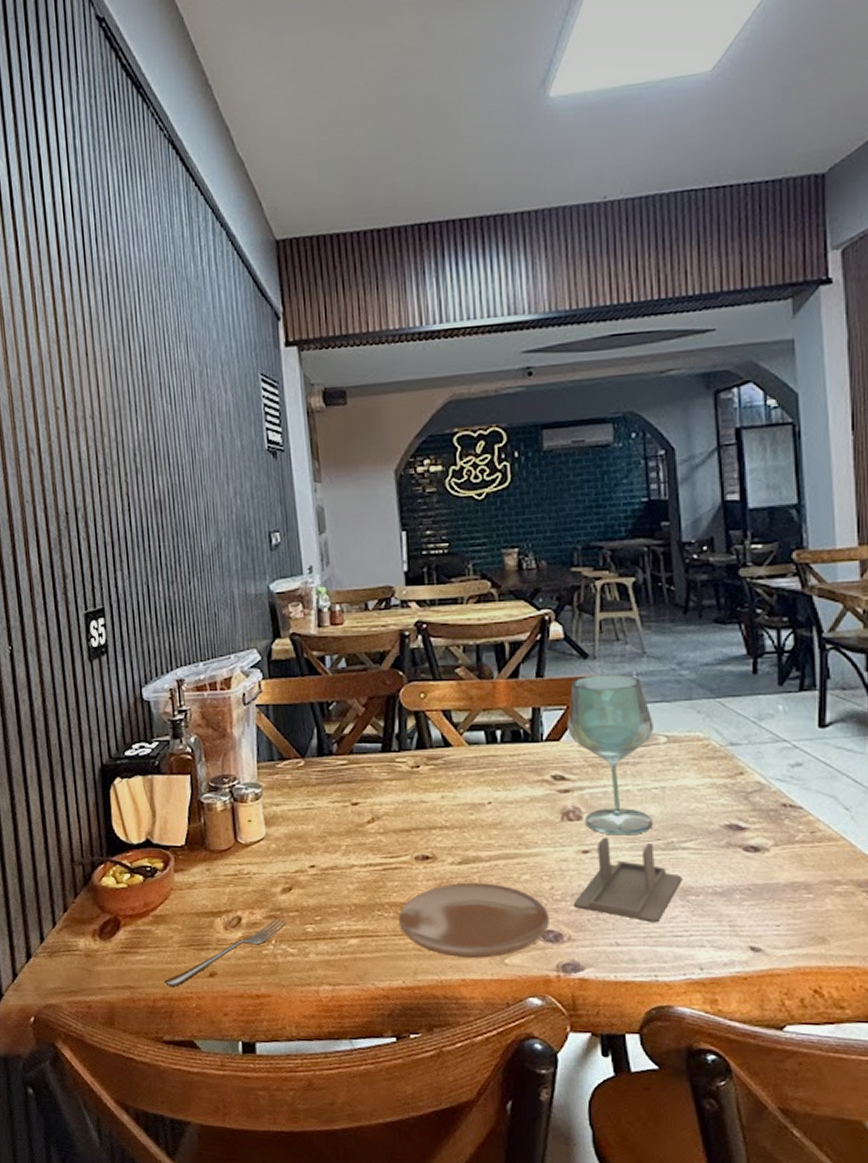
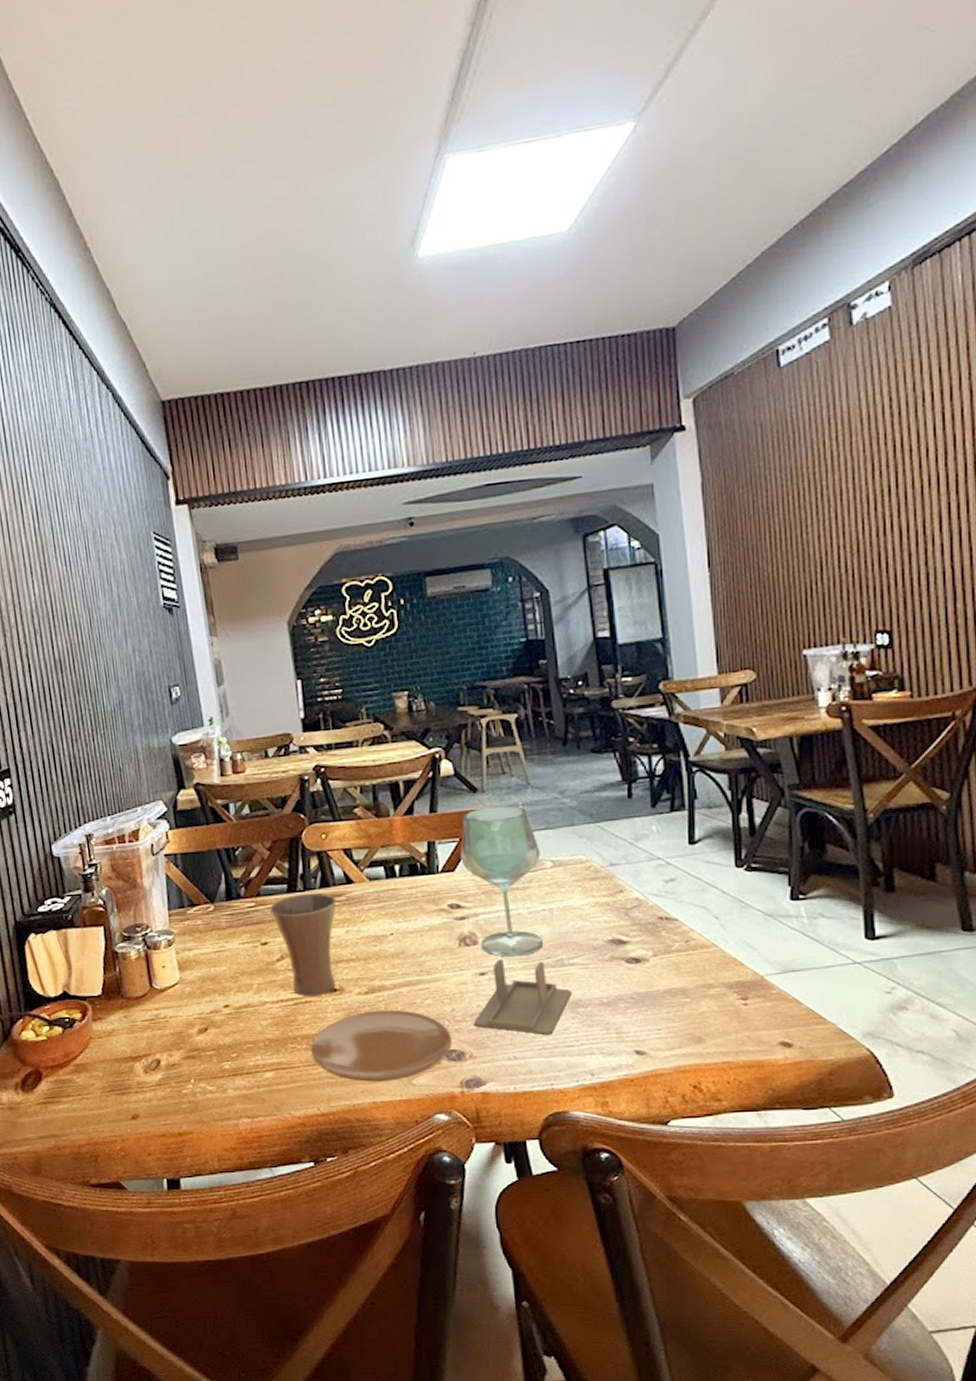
fork: present [165,918,288,987] -> none [88,1058,205,1132]
cup: none [361,754,433,863] -> present [268,893,337,997]

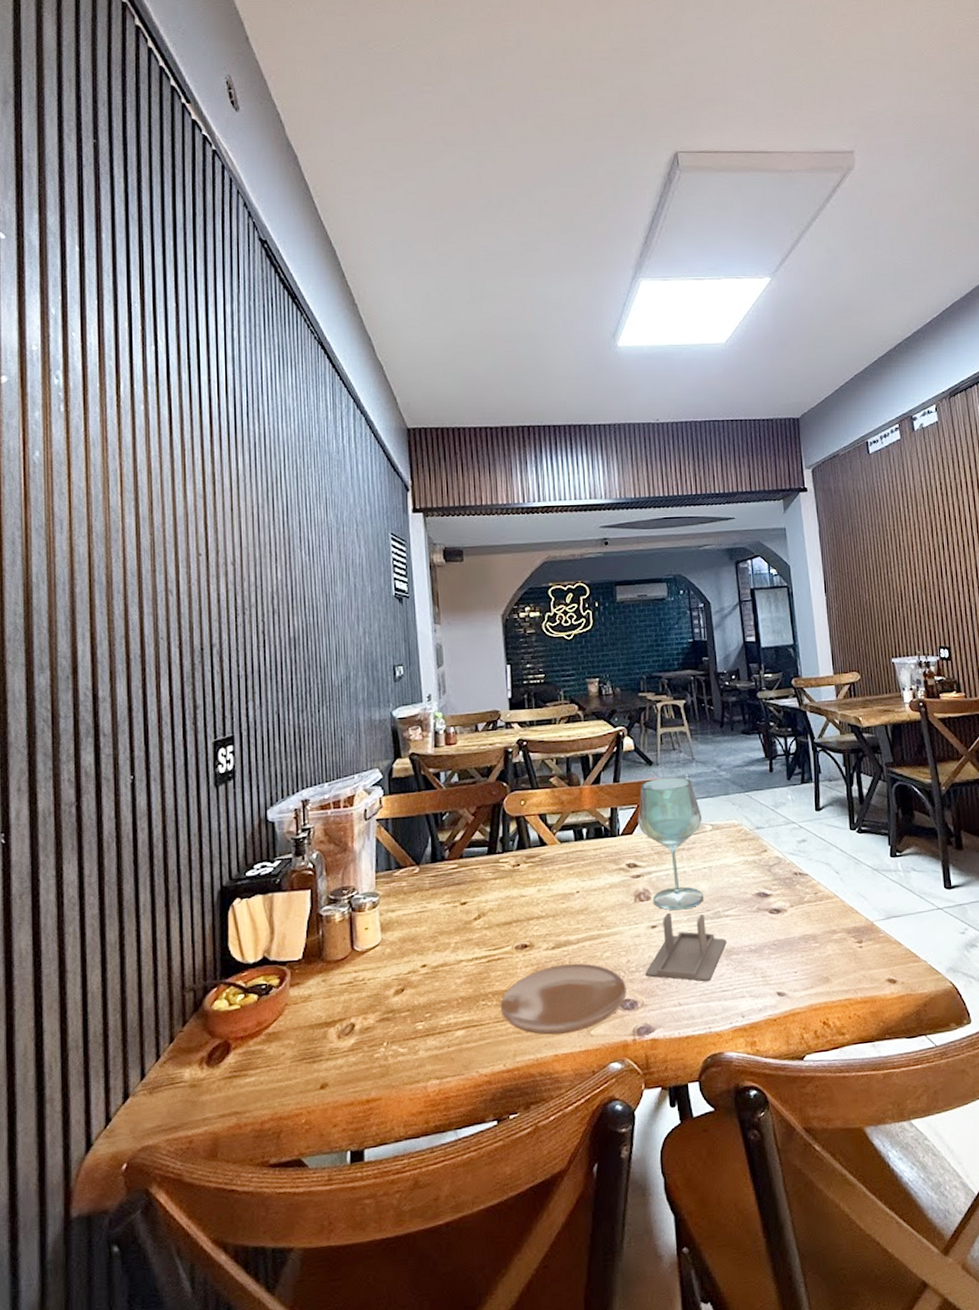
cup: present [268,893,337,997] -> none [470,854,531,954]

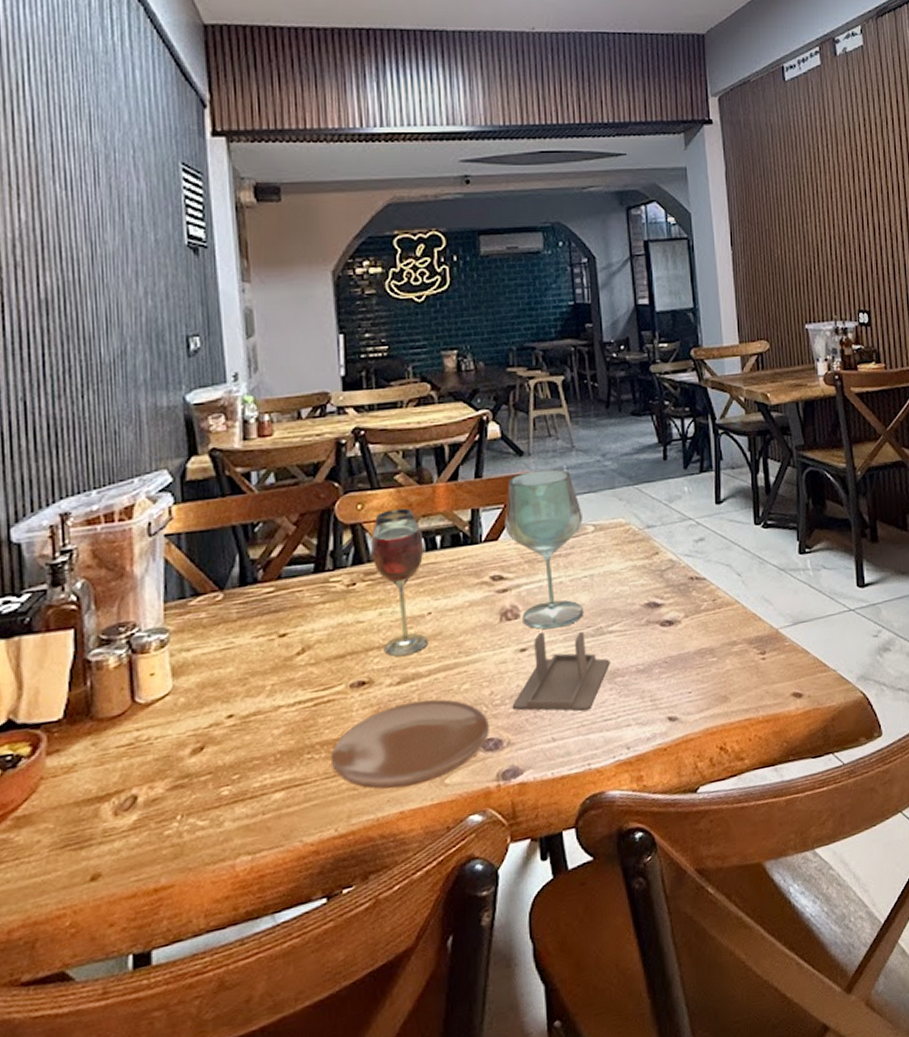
wineglass: none [531,805,577,926] -> present [371,508,428,656]

